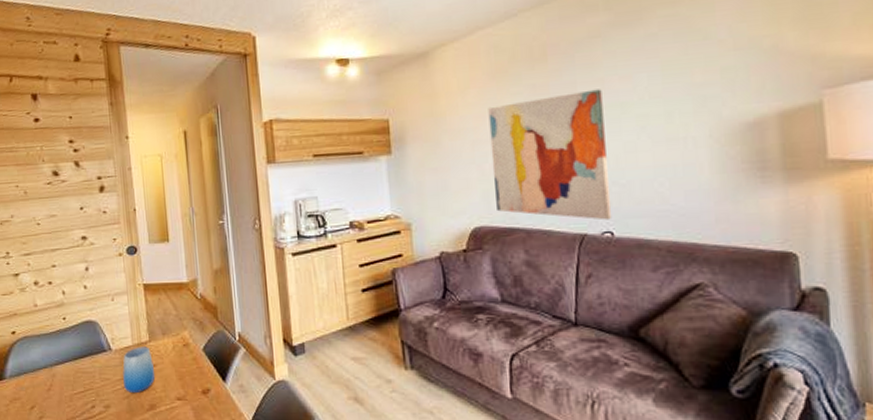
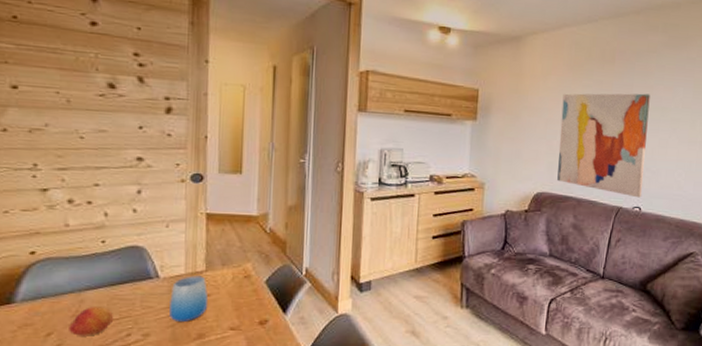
fruit: none [46,380,80,409] -> present [69,307,114,336]

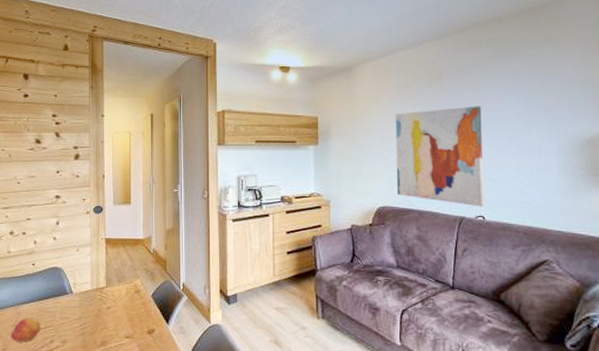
cup: present [169,276,209,323] -> none [81,291,109,332]

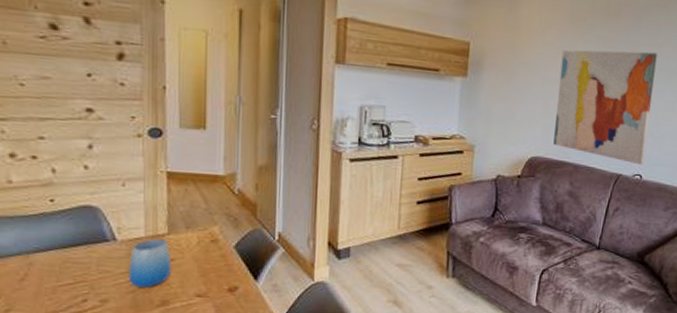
fruit: present [11,318,42,342] -> none [17,270,68,302]
cup: none [81,291,109,332] -> present [129,239,172,289]

